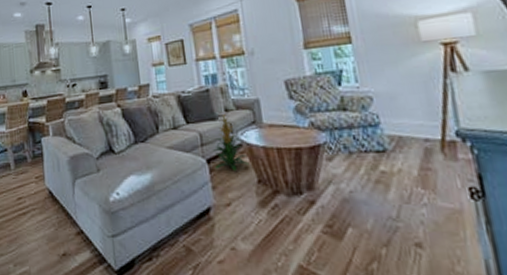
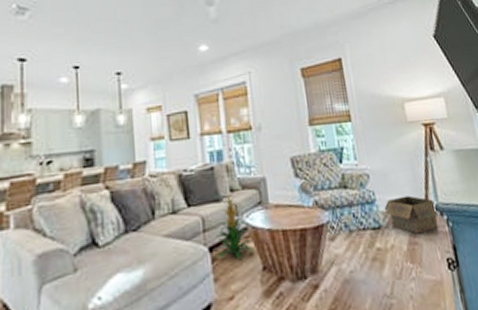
box: none [390,119,462,160] -> present [384,195,440,234]

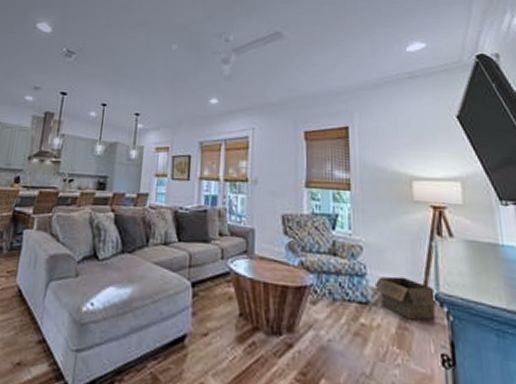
indoor plant: present [215,195,255,259] -> none [199,238,234,300]

